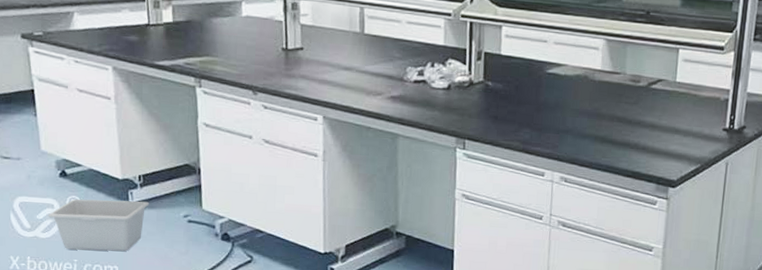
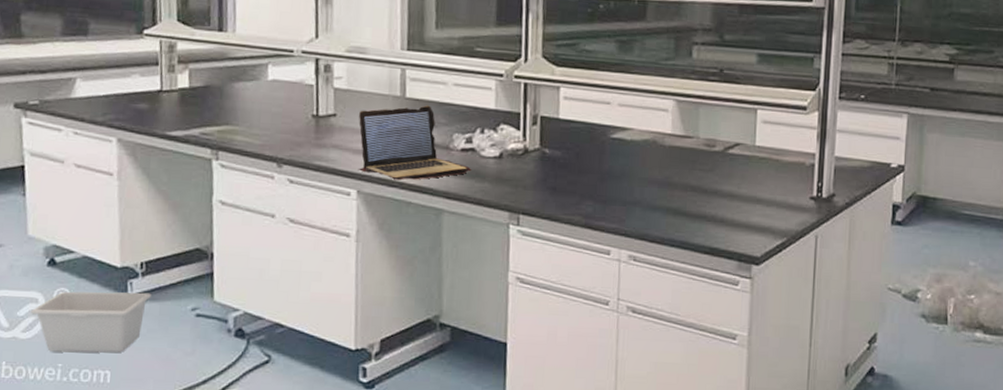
laptop: none [322,41,423,108] -> present [358,105,472,180]

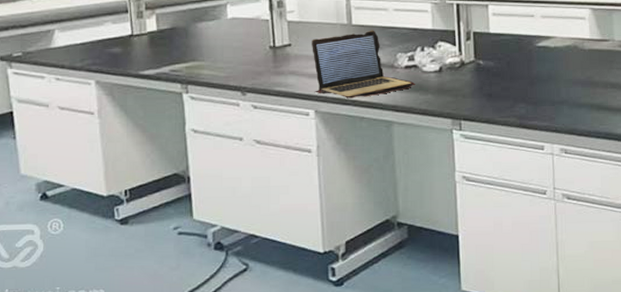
storage bin: present [31,291,151,353] -> none [28,217,136,277]

